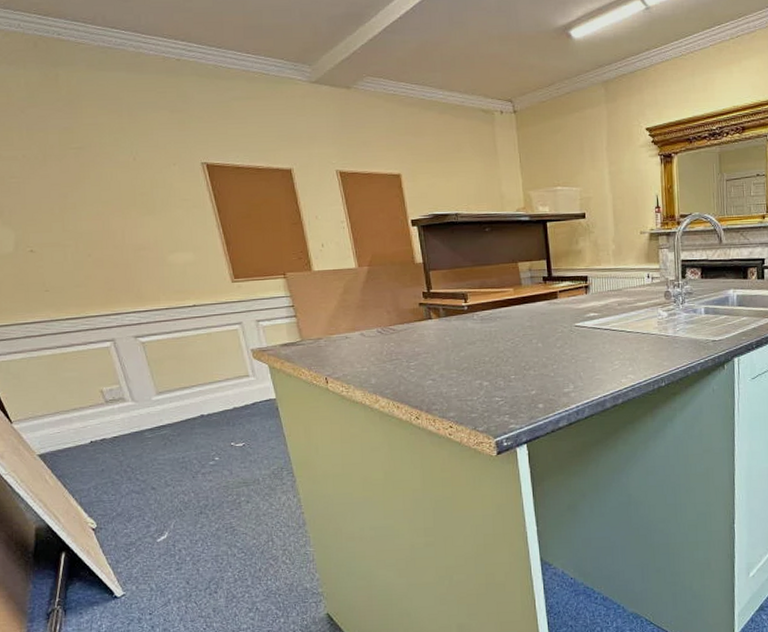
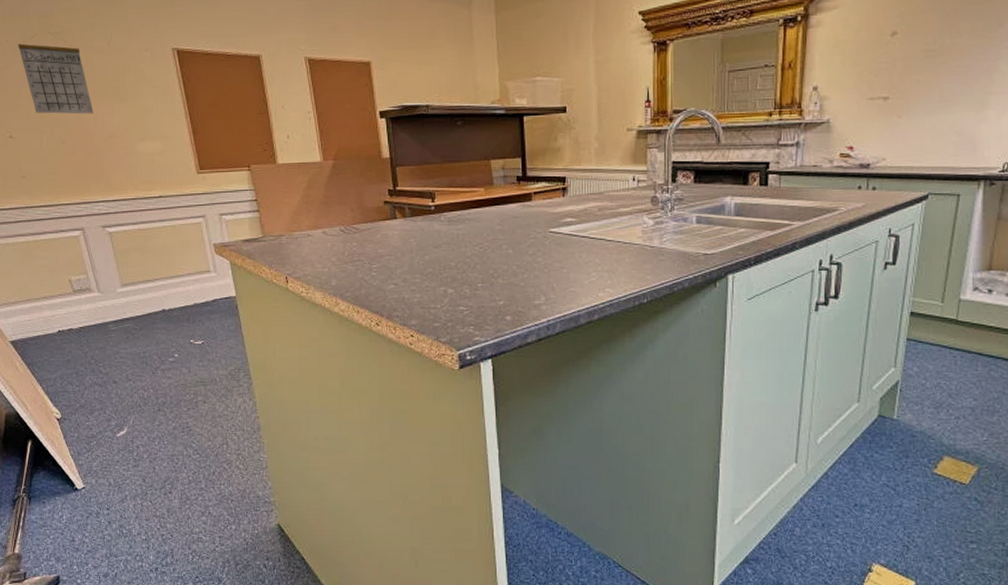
calendar: none [36,147,121,228] -> present [17,32,94,114]

